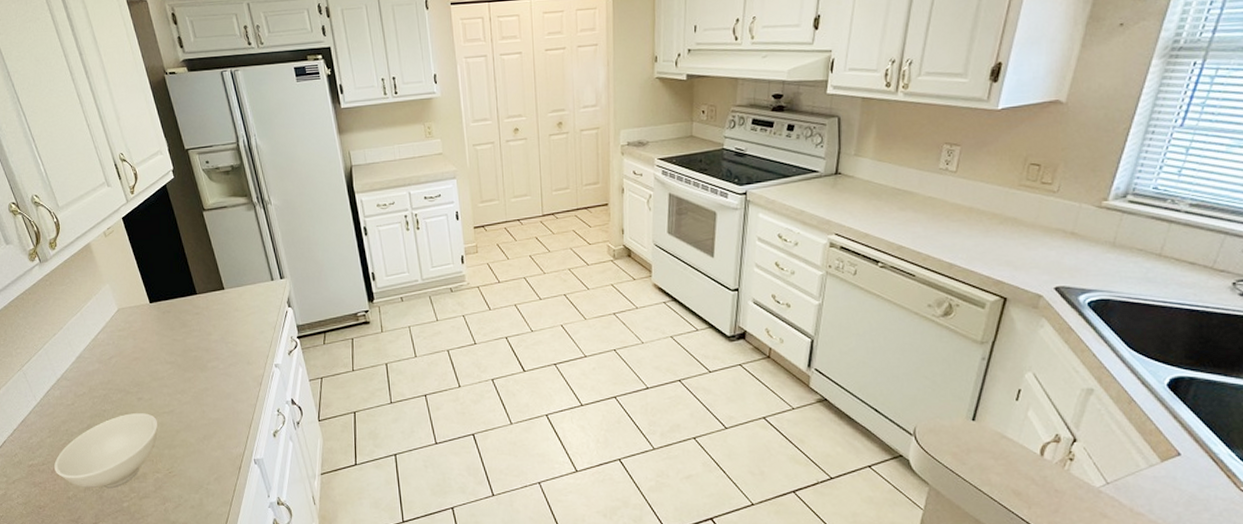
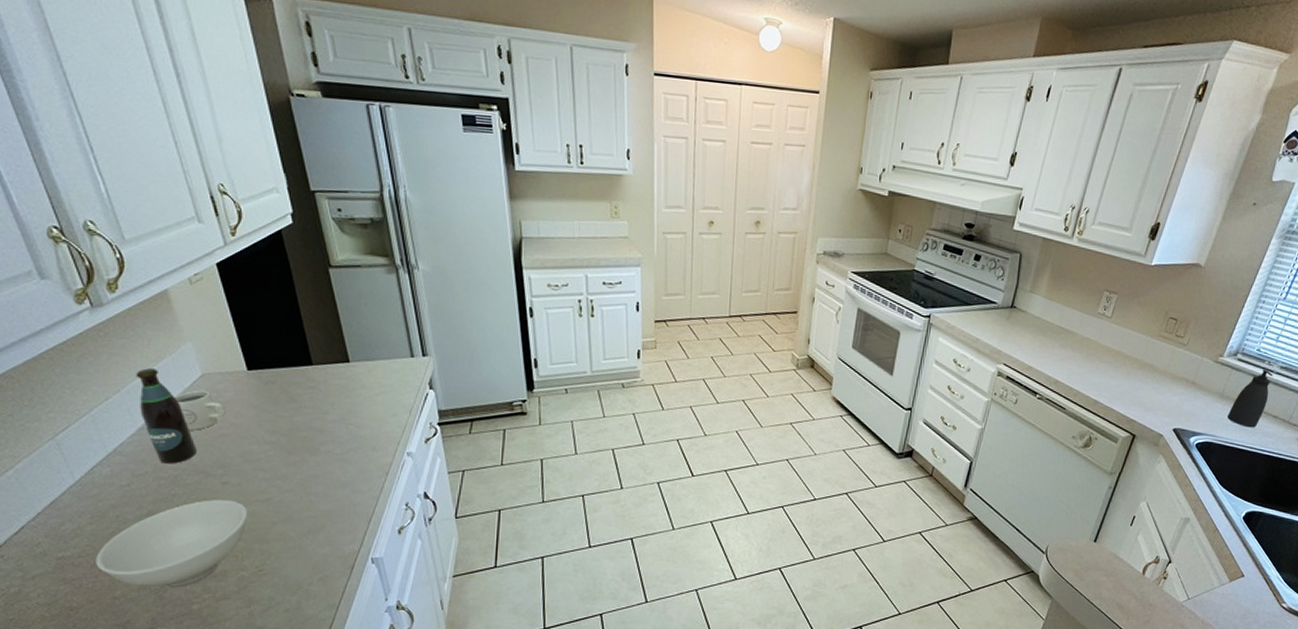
bottle: none [72,308,118,385] -> present [136,368,197,464]
mug: none [101,322,137,356] -> present [175,390,226,430]
soap dispenser: none [1125,209,1181,279] -> present [1227,369,1273,428]

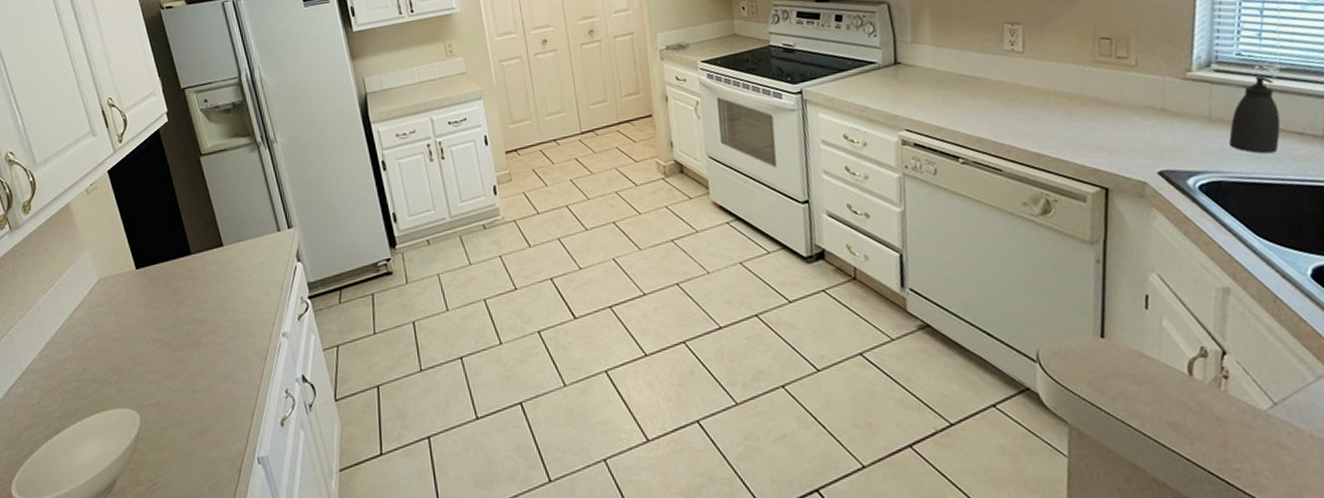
bottle: present [136,368,197,464] -> none [45,281,95,376]
mug: present [175,390,226,430] -> none [77,295,119,338]

